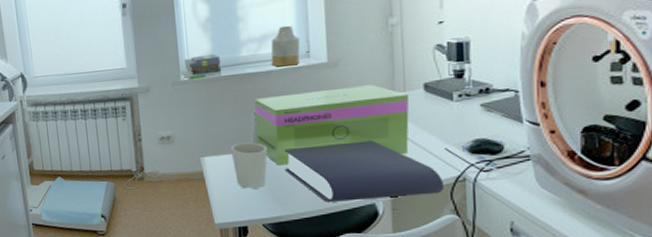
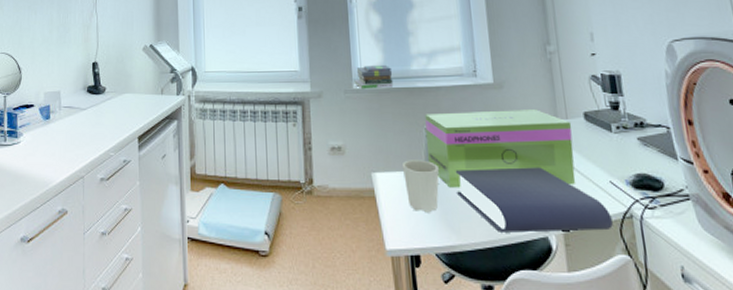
vase: present [270,25,301,68] -> none [440,43,468,85]

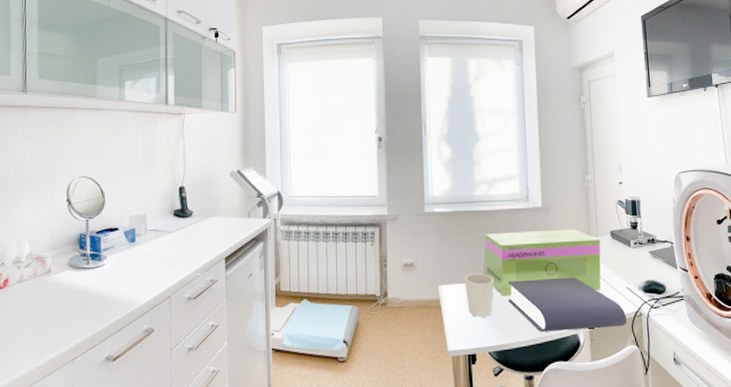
books: present [354,64,394,90] -> none [426,190,460,213]

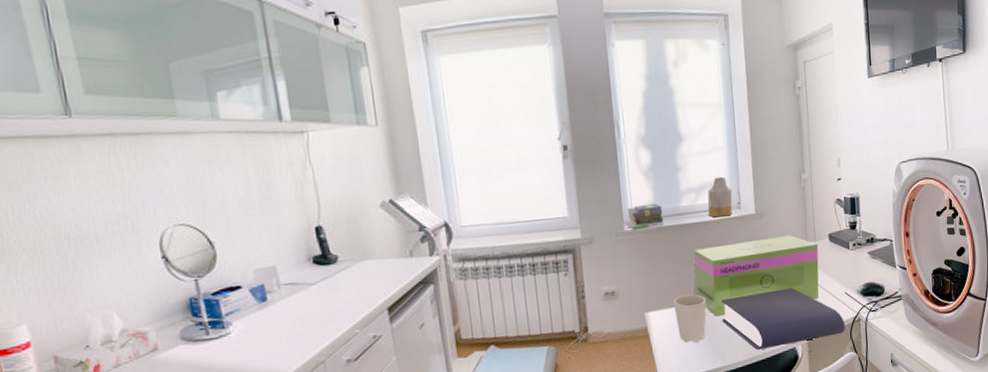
books: none [426,190,460,213] -> present [625,203,664,231]
vase: none [499,172,522,209] -> present [707,176,733,218]

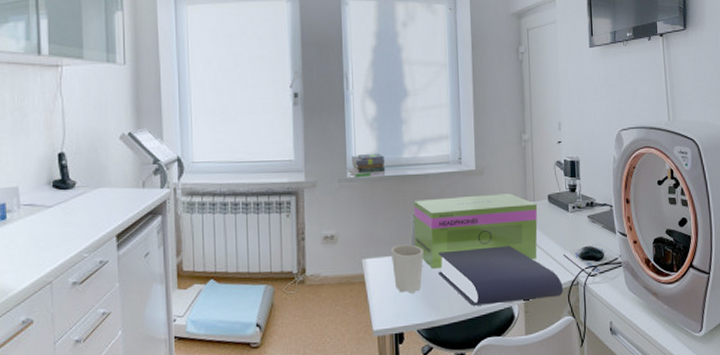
vase: present [707,176,733,218] -> none [429,132,454,172]

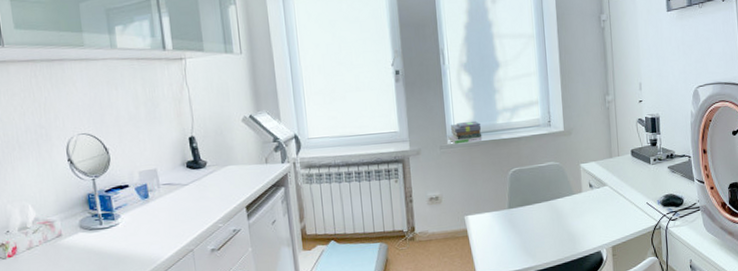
cup: present [390,244,424,294] -> none [489,200,520,244]
box: present [413,193,538,269] -> none [508,150,623,221]
book: present [438,245,563,306] -> none [532,197,647,252]

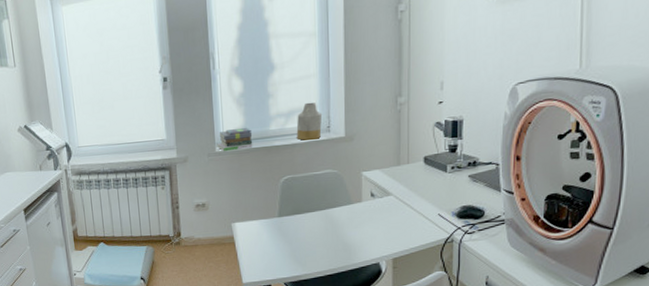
vase: none [521,98,544,135] -> present [296,102,323,141]

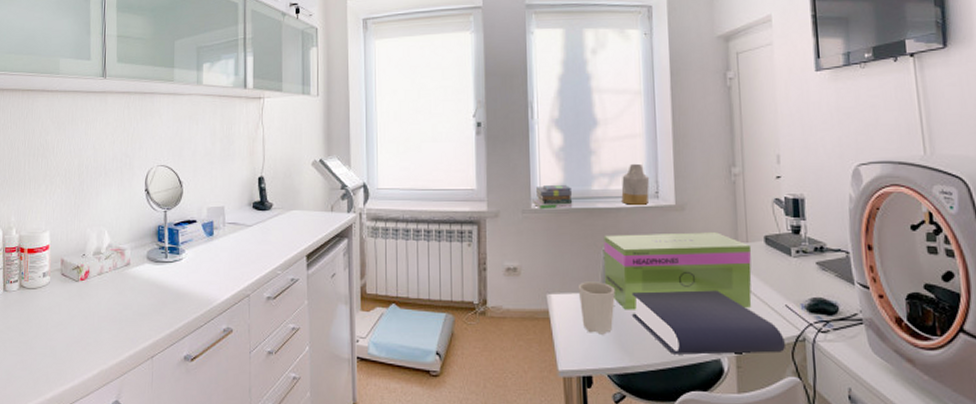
cup: none [258,209,291,252] -> present [577,281,615,335]
box: none [280,157,412,230] -> present [604,232,752,310]
book: none [305,207,435,262] -> present [631,290,785,355]

